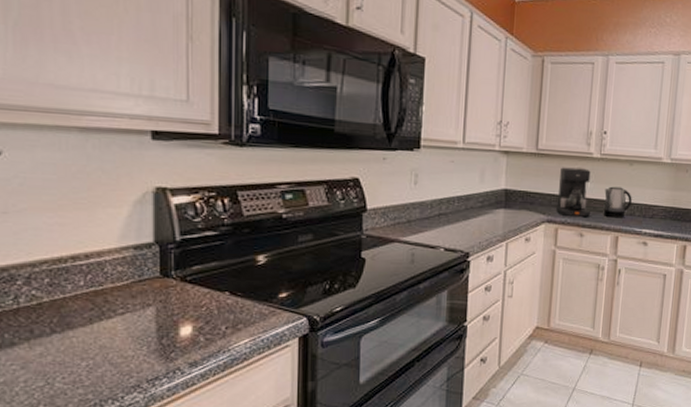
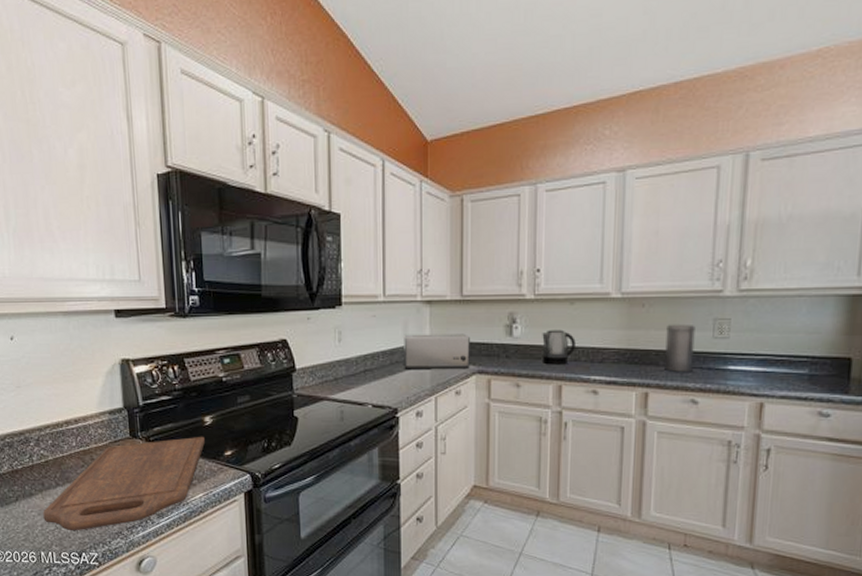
cutting board: none [29,276,257,385] -> present [43,436,206,530]
toaster: none [477,181,543,218] -> present [402,333,471,370]
coffee maker: present [556,167,591,217] -> none [487,312,526,365]

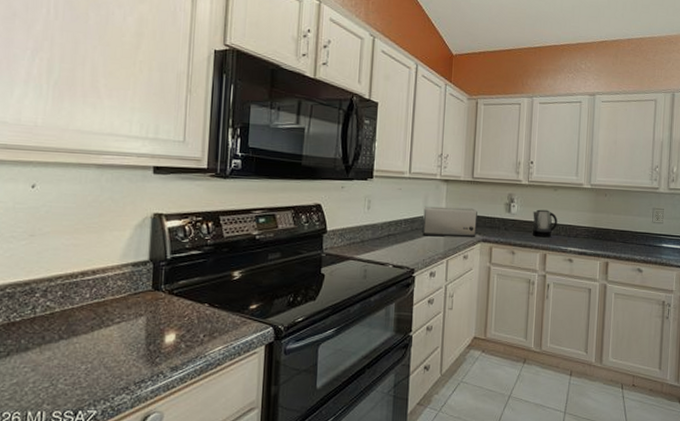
cutting board: present [43,436,206,530] -> none [38,290,232,387]
canister: present [664,324,695,372] -> none [620,210,641,247]

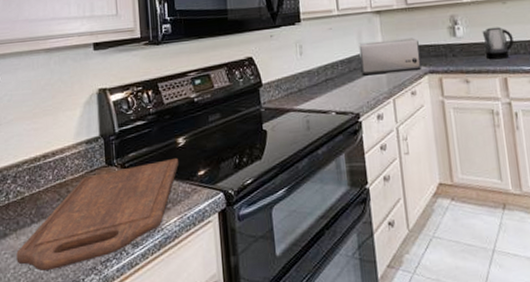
cutting board: none [38,290,232,387] -> present [16,157,179,271]

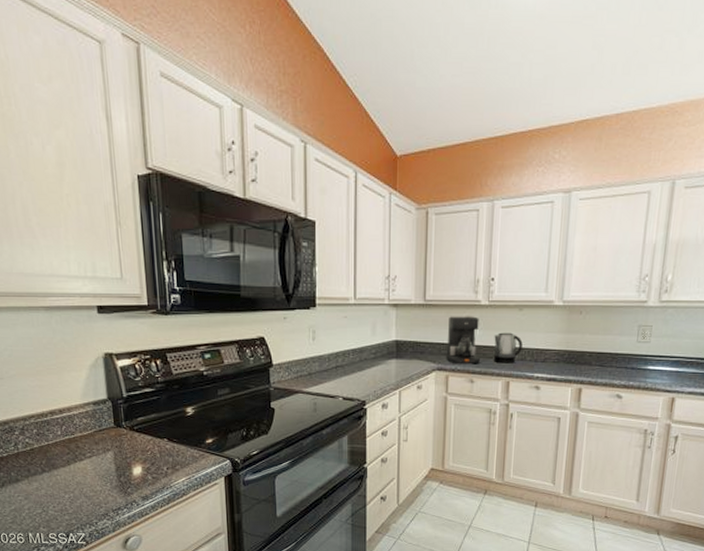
cutting board: present [16,157,179,271] -> none [29,425,188,513]
toaster: present [358,38,421,76] -> none [371,334,432,367]
coffee maker: none [433,14,472,65] -> present [446,316,480,363]

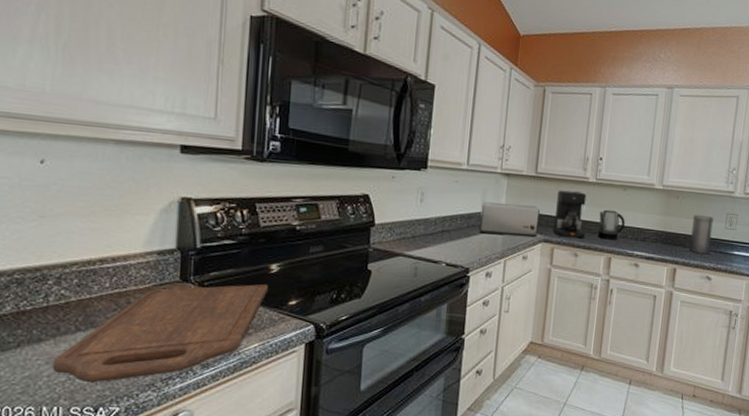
cutting board: none [29,425,188,513] -> present [52,284,269,382]
toaster: none [371,334,432,367] -> present [478,201,541,238]
canister: none [596,329,623,371] -> present [689,214,714,254]

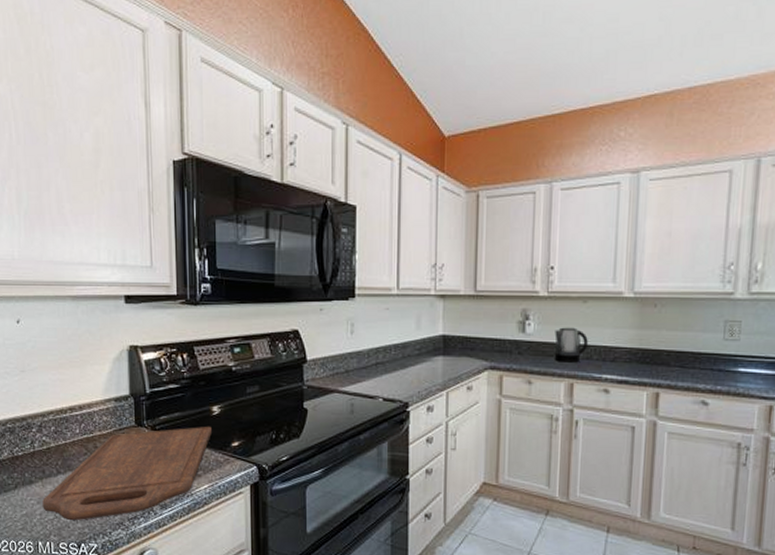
toaster: present [478,201,541,238] -> none [414,328,484,365]
coffee maker: present [553,190,587,238] -> none [500,309,539,362]
canister: present [689,214,714,254] -> none [675,324,707,373]

